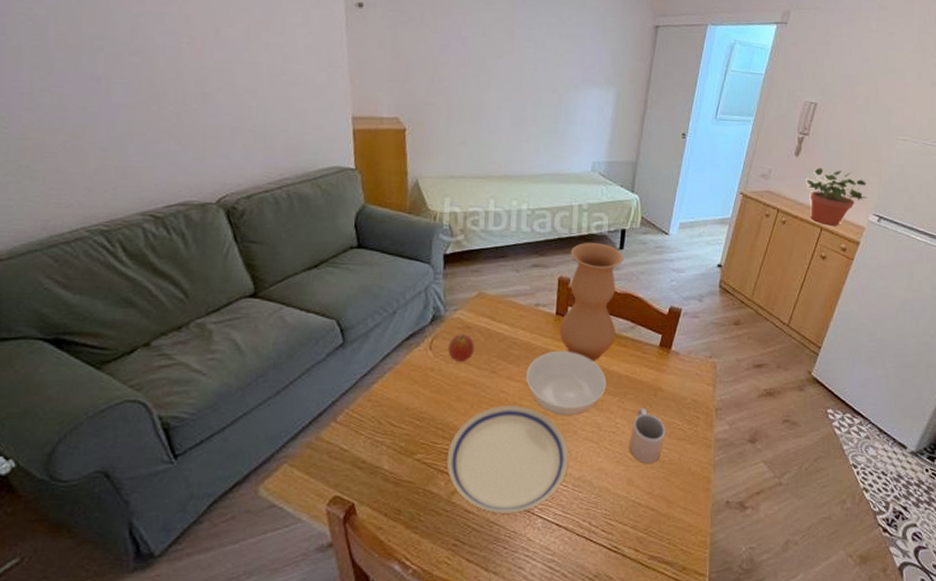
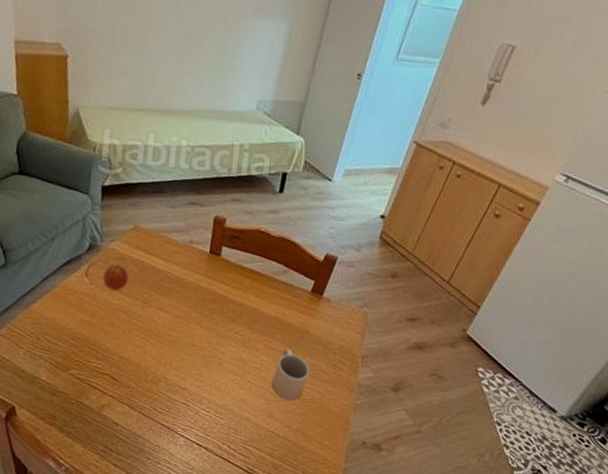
plate: present [446,404,569,515] -> none [98,333,213,431]
bowl: present [526,350,607,416] -> none [177,287,255,350]
vase: present [559,243,624,361] -> none [211,183,283,301]
potted plant: present [807,168,867,226] -> none [489,119,559,184]

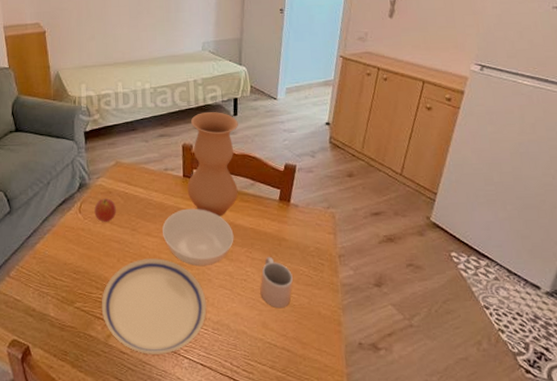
plate: none [98,333,213,431] -> present [101,257,207,356]
bowl: none [177,287,255,350] -> present [162,208,234,267]
vase: none [211,183,283,301] -> present [187,112,238,217]

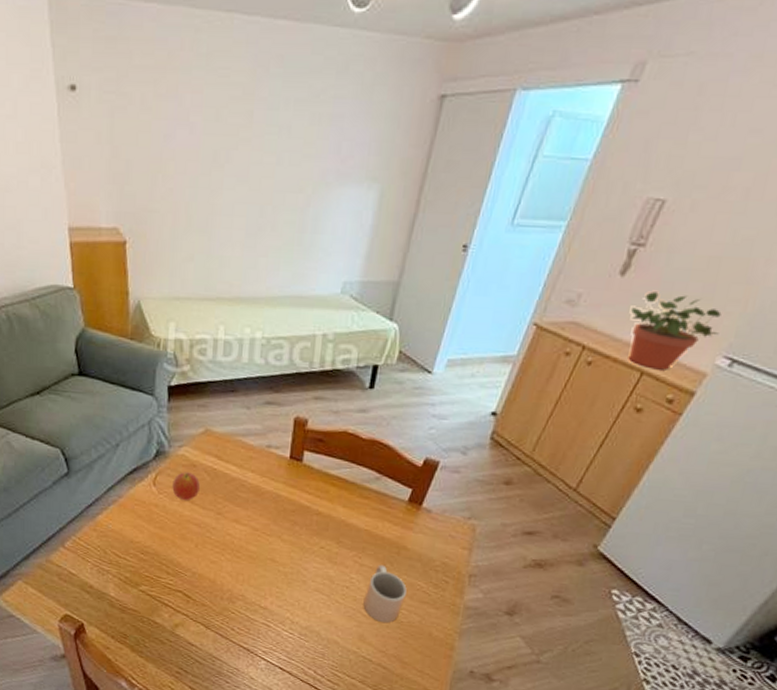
plate: present [101,257,207,356] -> none [170,547,297,653]
bowl: present [162,208,234,267] -> none [254,497,343,567]
vase: present [187,112,238,217] -> none [292,379,373,512]
potted plant: none [404,26,467,79] -> present [628,292,722,370]

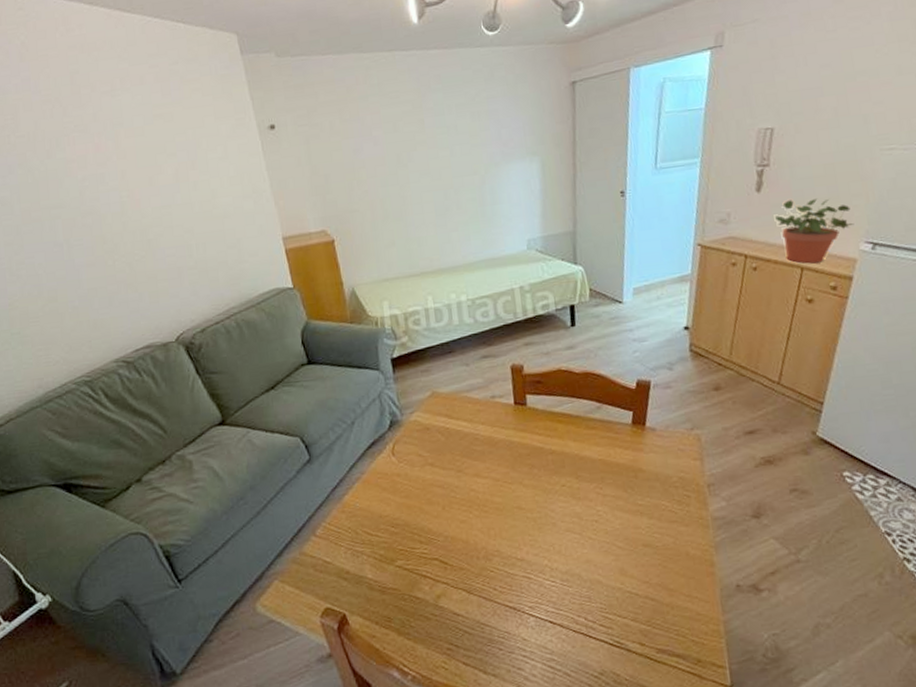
fruit: present [172,472,200,500] -> none [410,436,437,465]
mug: present [363,564,407,623] -> none [615,491,654,552]

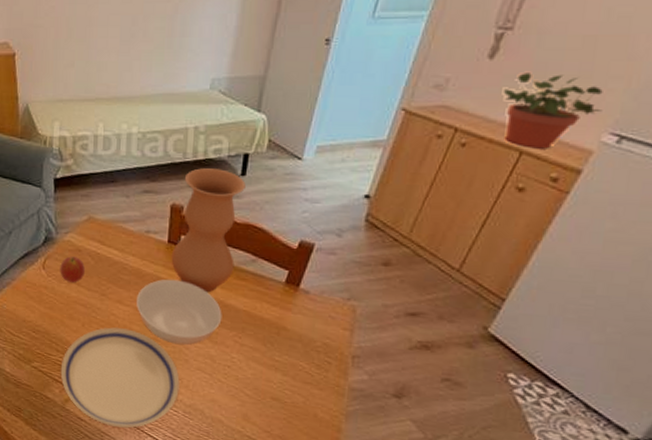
fruit: none [410,436,437,465] -> present [60,256,85,283]
plate: none [427,502,553,616] -> present [60,326,180,429]
bowl: none [493,440,581,509] -> present [137,279,222,346]
vase: none [518,323,582,449] -> present [171,168,246,293]

